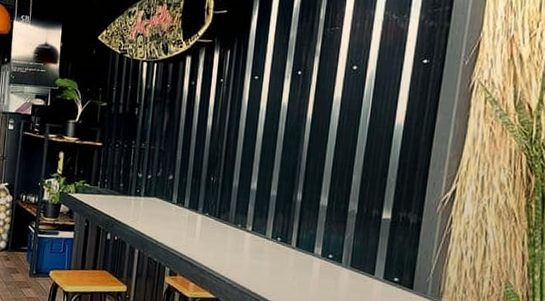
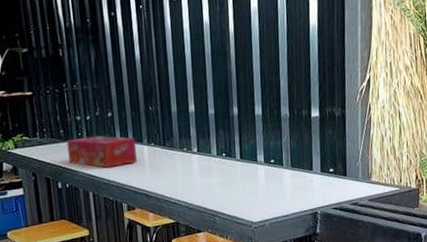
tissue box: none [122,194,191,229] -> present [67,136,138,168]

